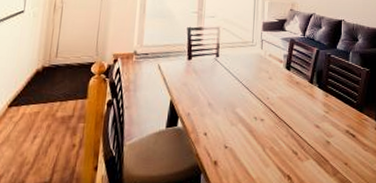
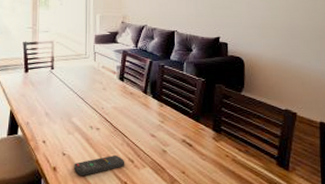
remote control: none [236,148,289,169] -> present [74,155,125,175]

